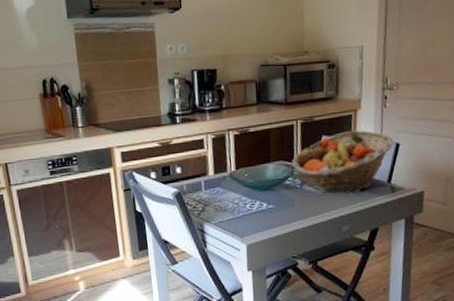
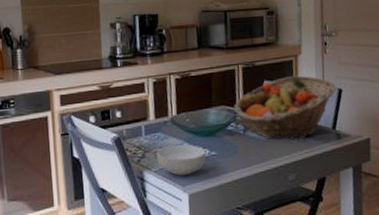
cereal bowl: none [216,198,264,228] -> present [156,144,207,176]

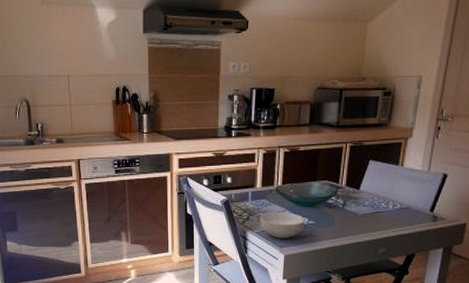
fruit basket: present [234,75,337,139] -> none [336,158,442,217]

